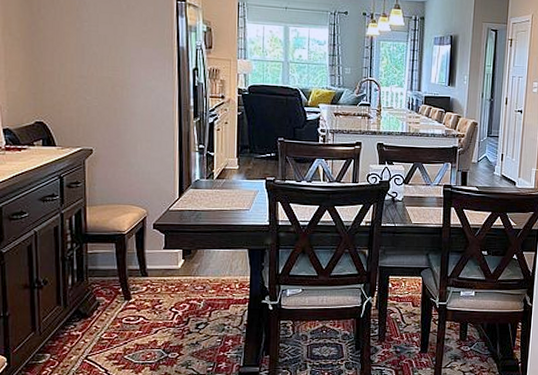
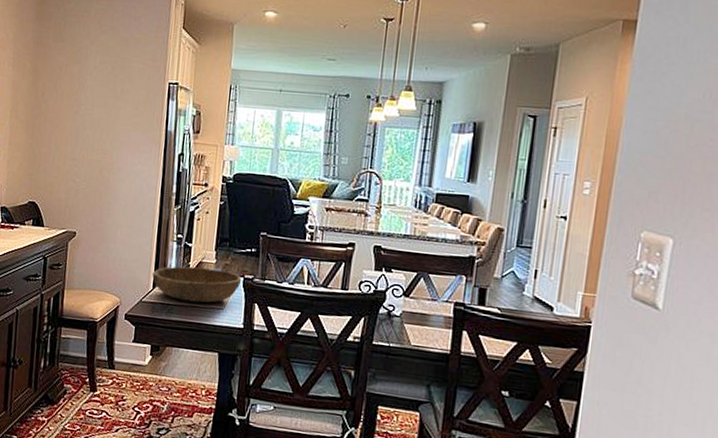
bowl: none [177,174,264,206] -> present [152,266,242,303]

